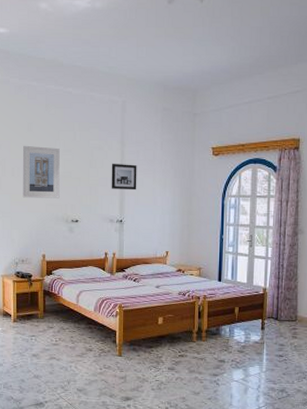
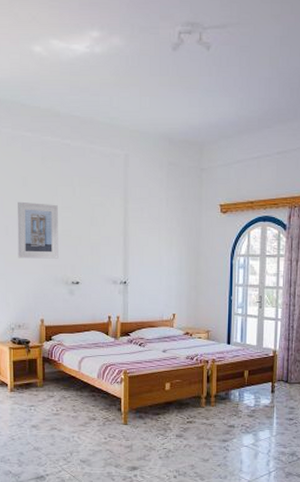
wall art: present [111,163,137,190] -> none [114,221,141,250]

